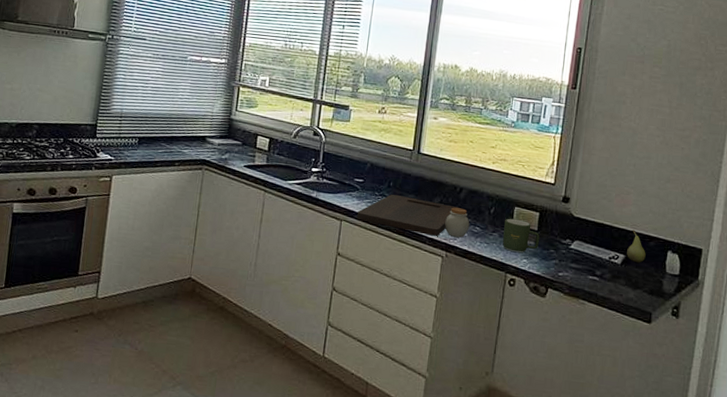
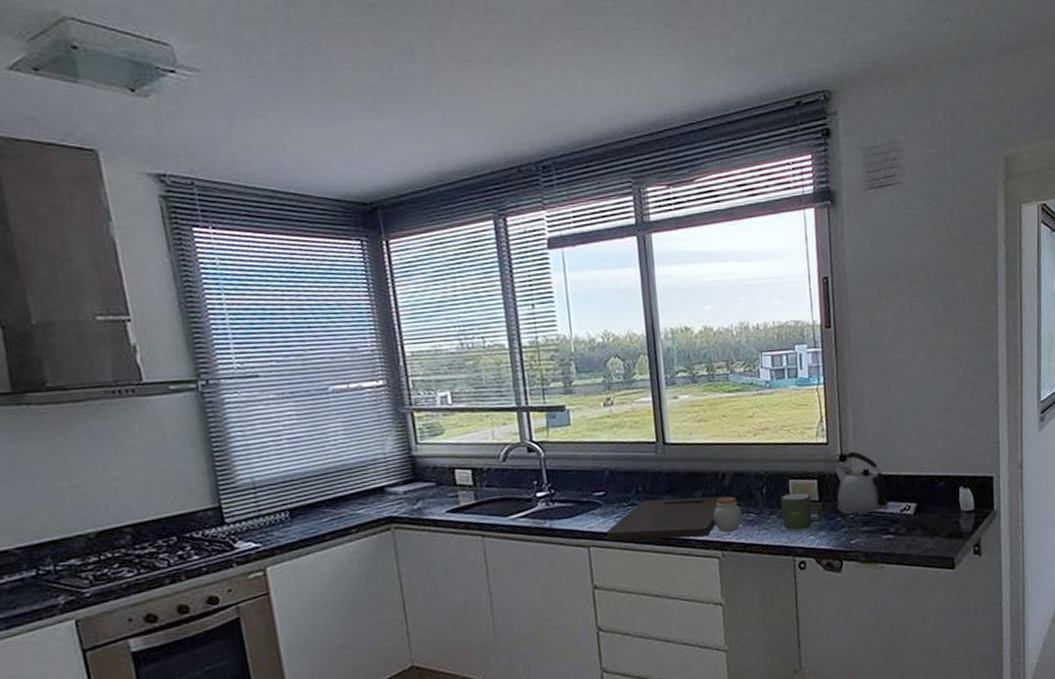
kettle: none [552,196,601,254] -> present [835,451,889,515]
fruit: present [627,229,646,263] -> none [917,473,938,509]

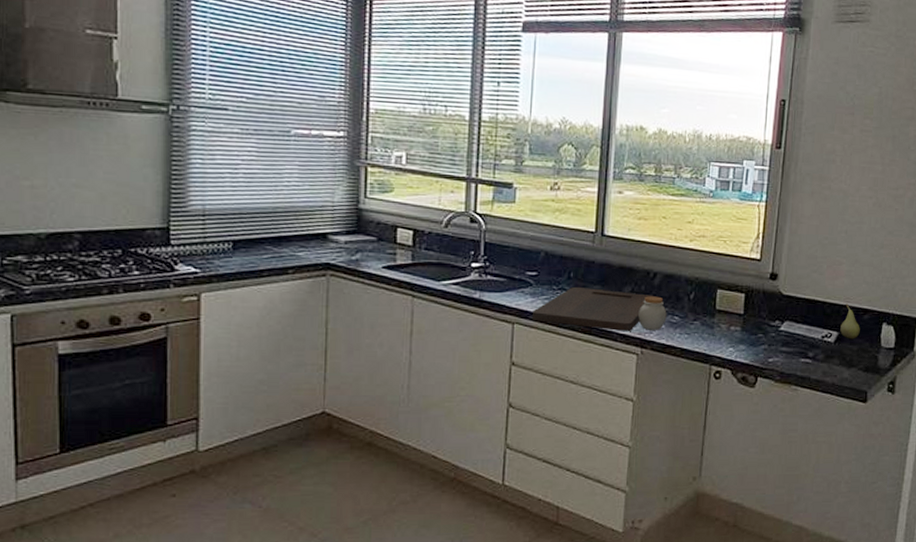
mug: present [781,492,823,532] -> none [705,303,746,341]
kettle: present [835,451,889,515] -> none [760,271,812,334]
fruit: none [917,473,938,509] -> present [840,303,860,339]

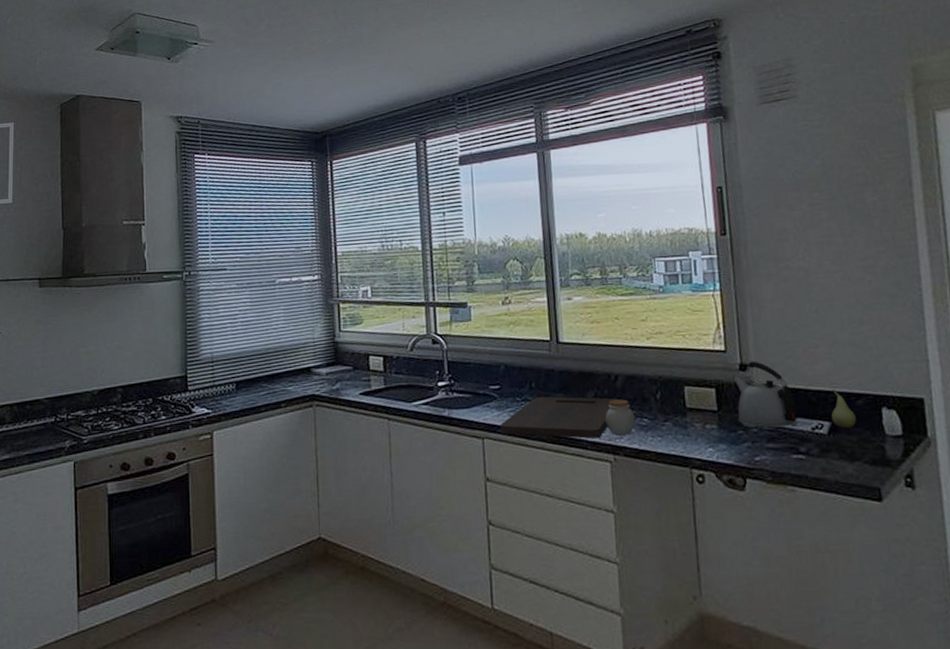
kettle: none [760,271,812,334] -> present [734,361,797,429]

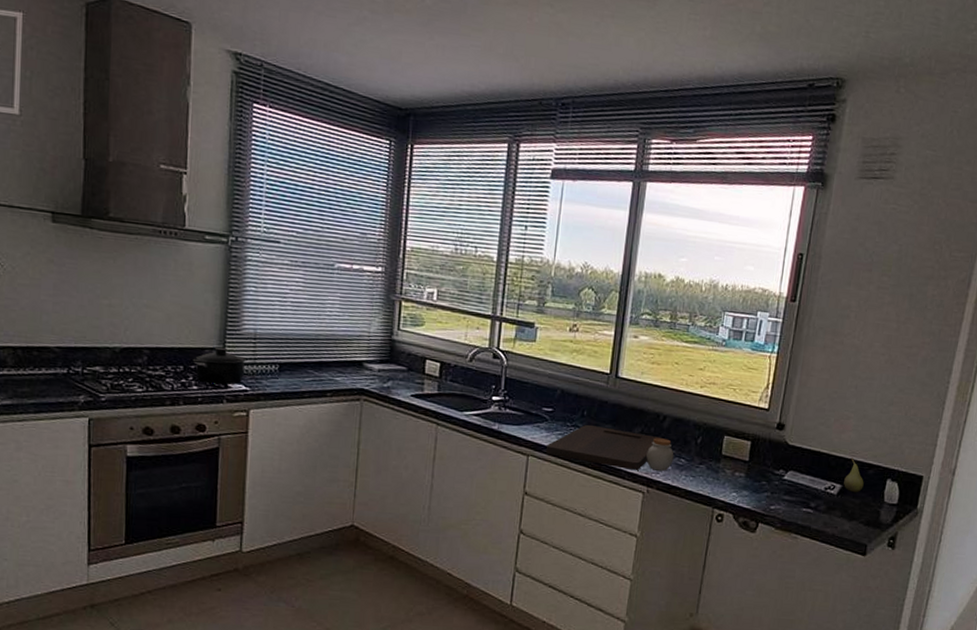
saucepan: none [159,375,207,412] -> present [192,347,248,385]
kettle: present [734,361,797,429] -> none [764,422,817,485]

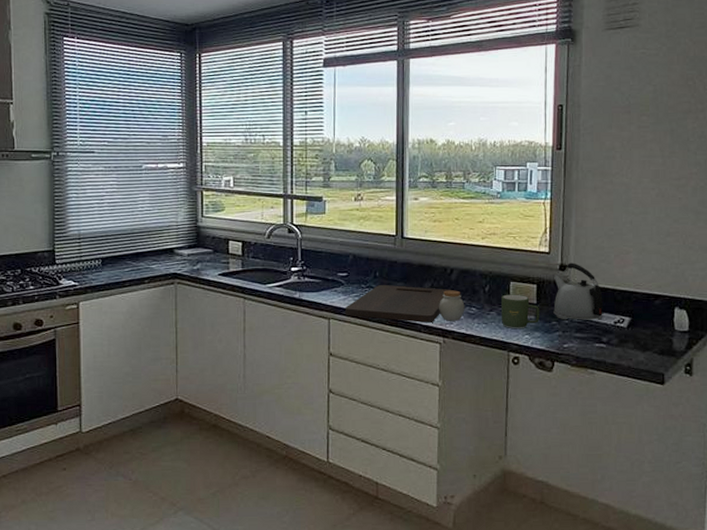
saucepan: present [192,347,248,385] -> none [28,249,74,283]
mug: none [710,448,751,486] -> present [501,294,539,330]
kettle: none [764,422,817,485] -> present [553,262,603,321]
fruit: present [843,457,864,493] -> none [632,290,652,324]

